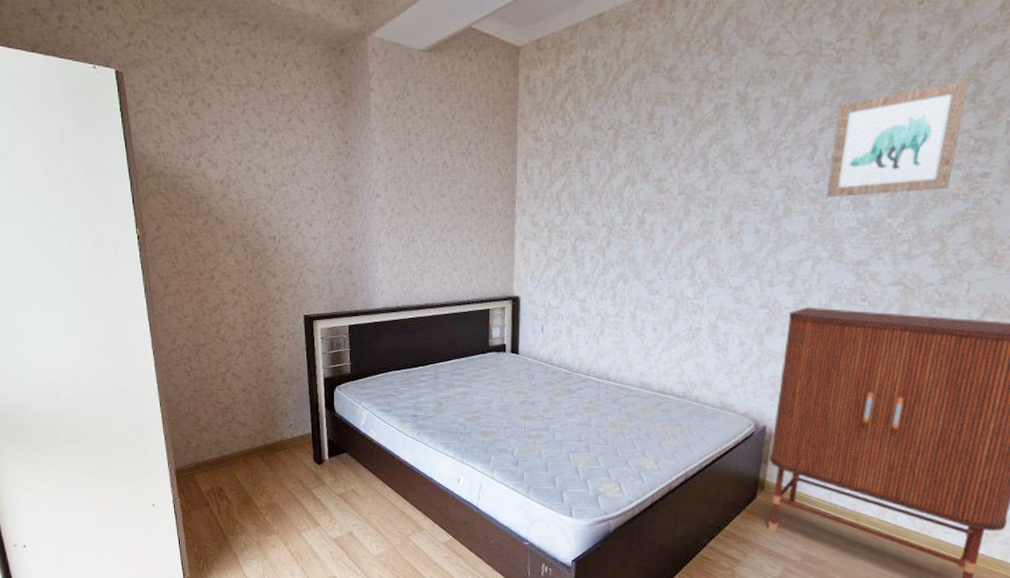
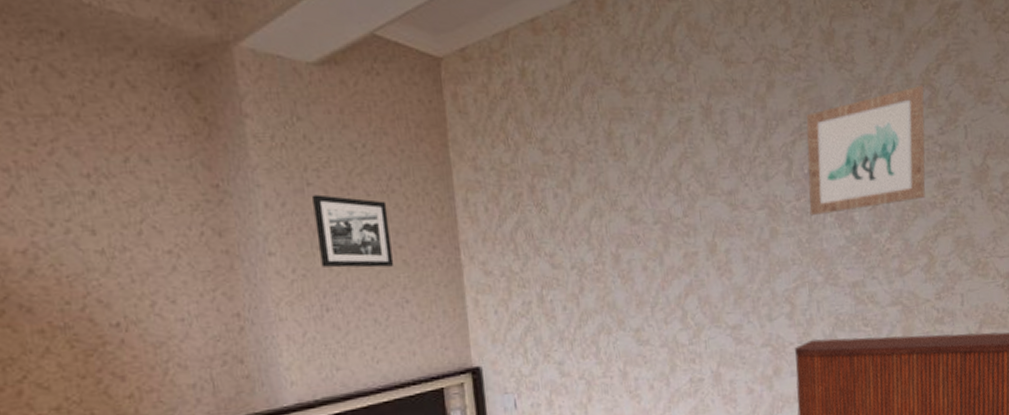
picture frame: none [411,153,465,212] -> present [312,194,394,268]

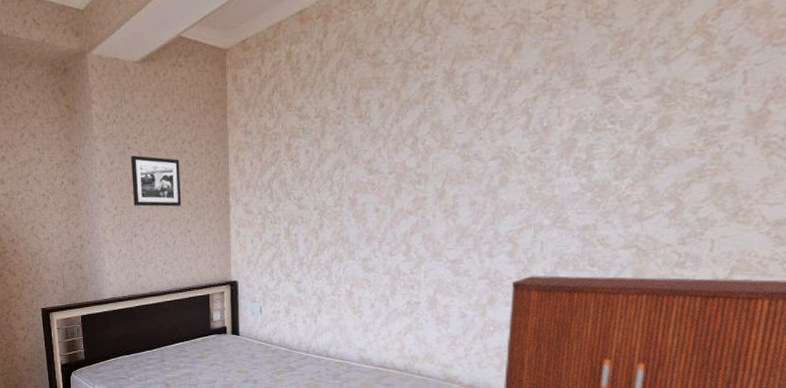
wall art: present [806,85,925,216] -> none [544,32,697,165]

